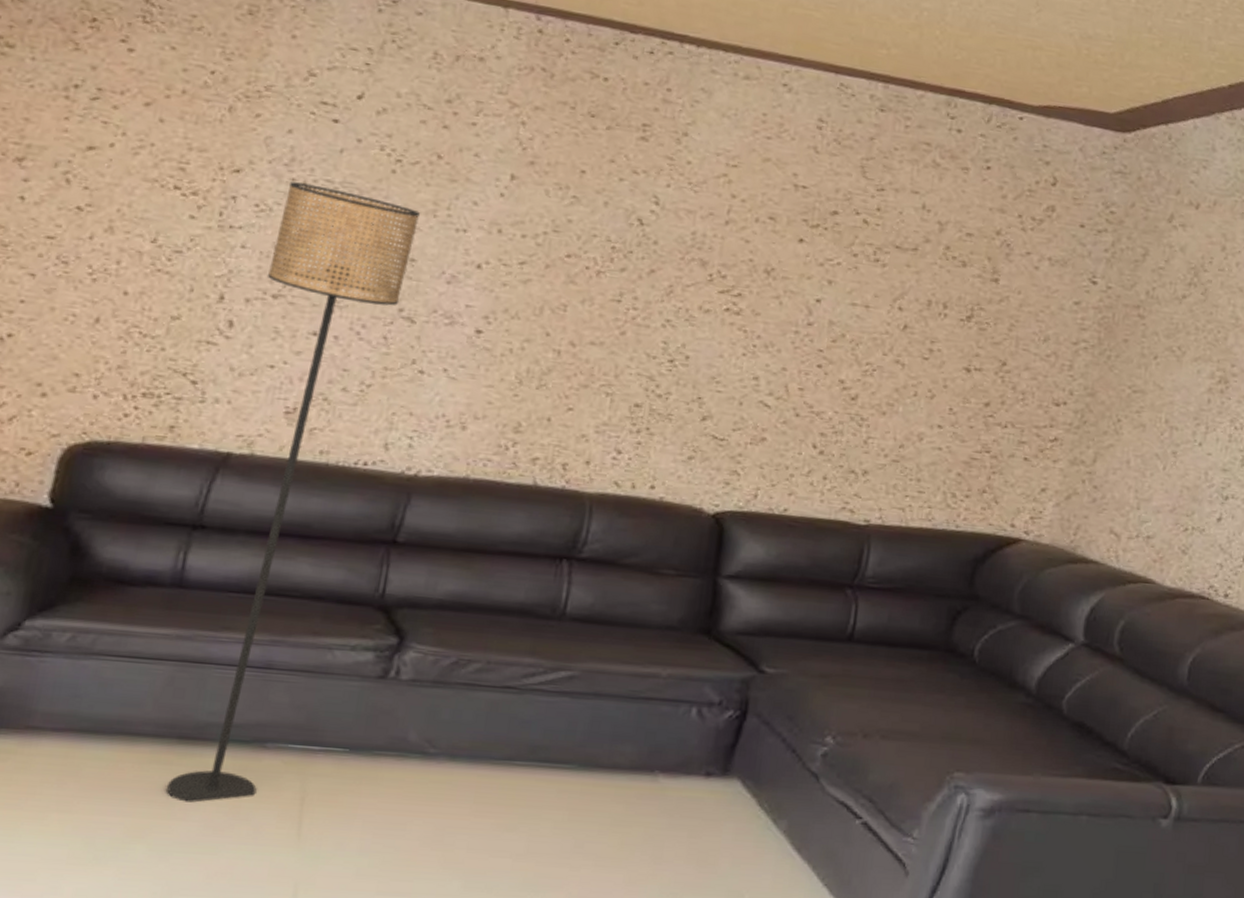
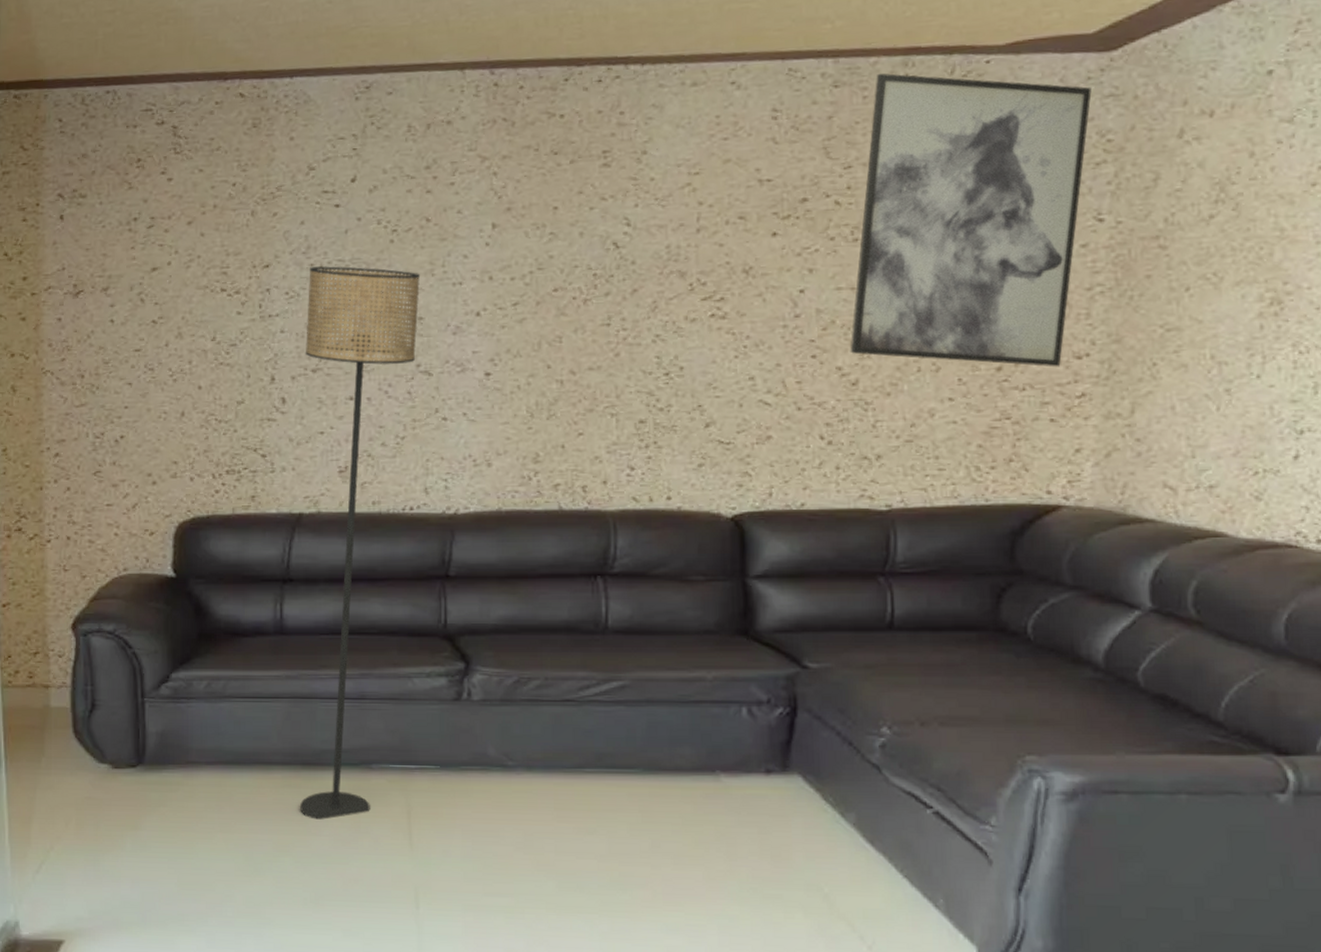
wall art: none [854,106,1105,411] -> present [850,73,1092,367]

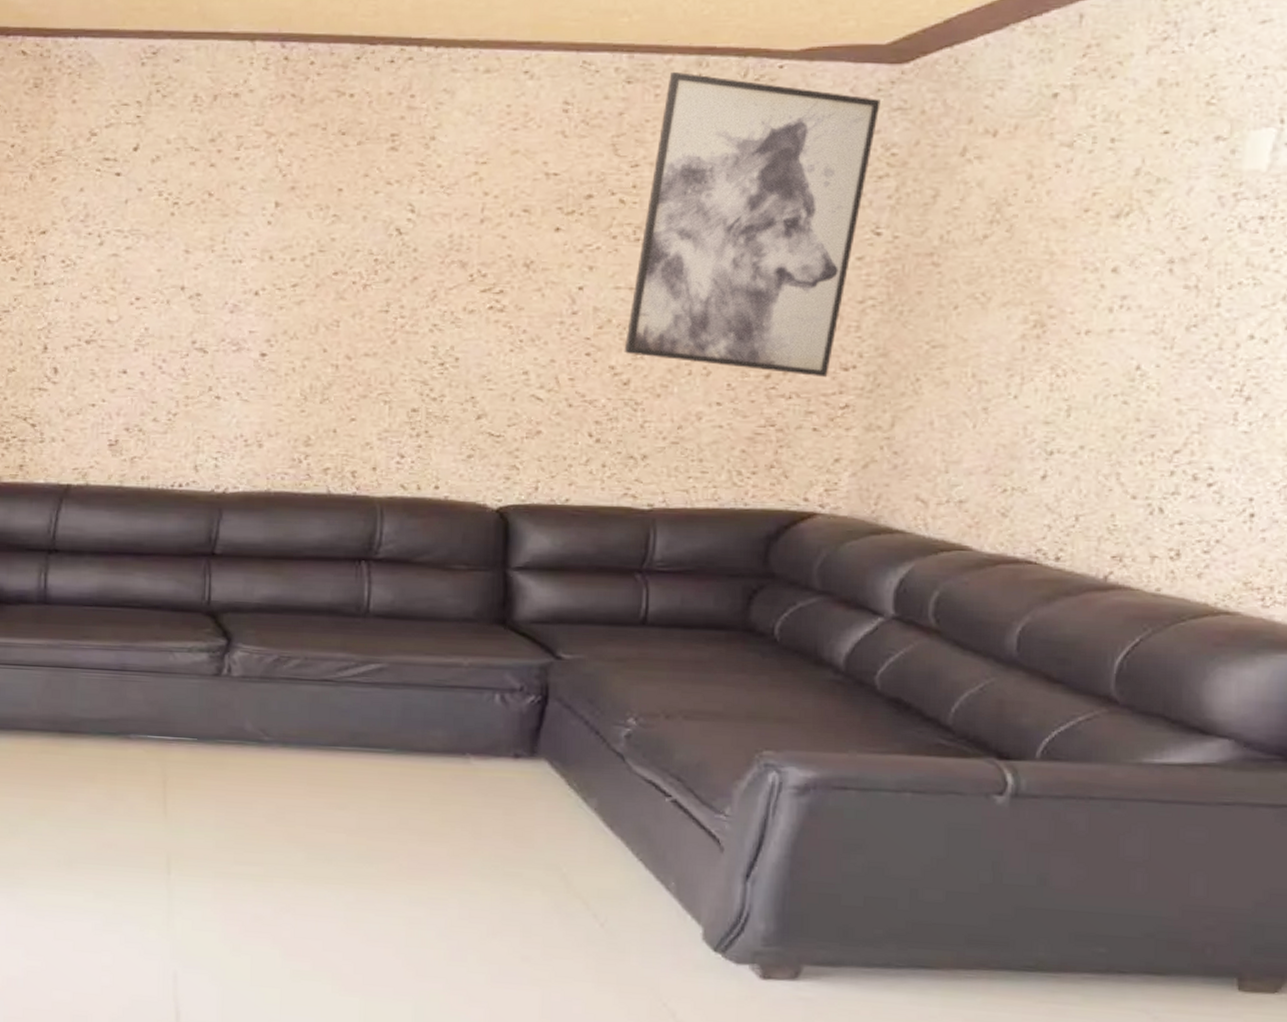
floor lamp: present [300,266,421,820] -> none [57,236,200,786]

